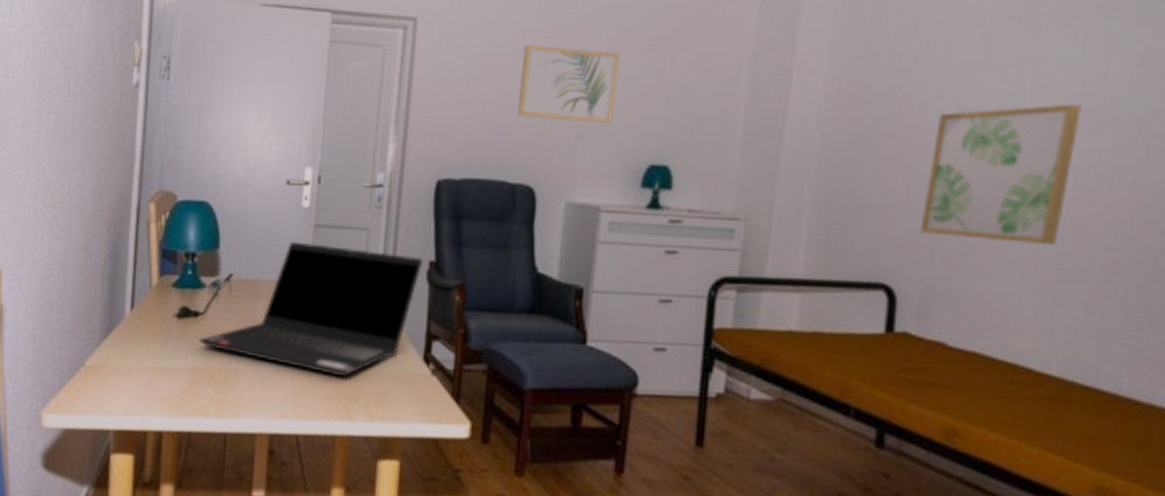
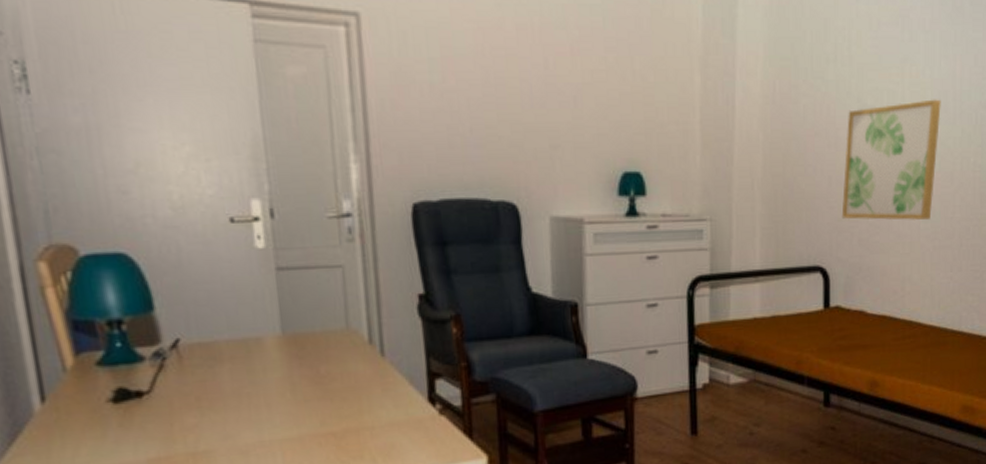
laptop computer: present [198,241,424,377] -> none [149,290,412,436]
wall art: present [517,44,620,124] -> none [485,45,584,132]

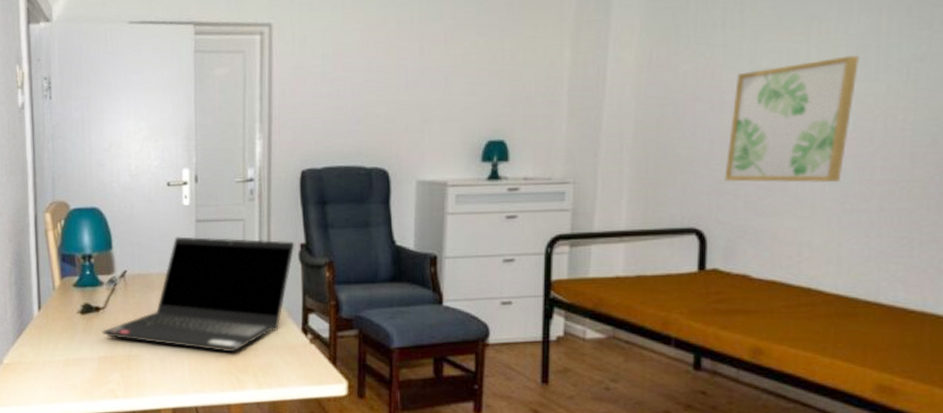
laptop computer: none [149,290,412,436] -> present [102,236,295,353]

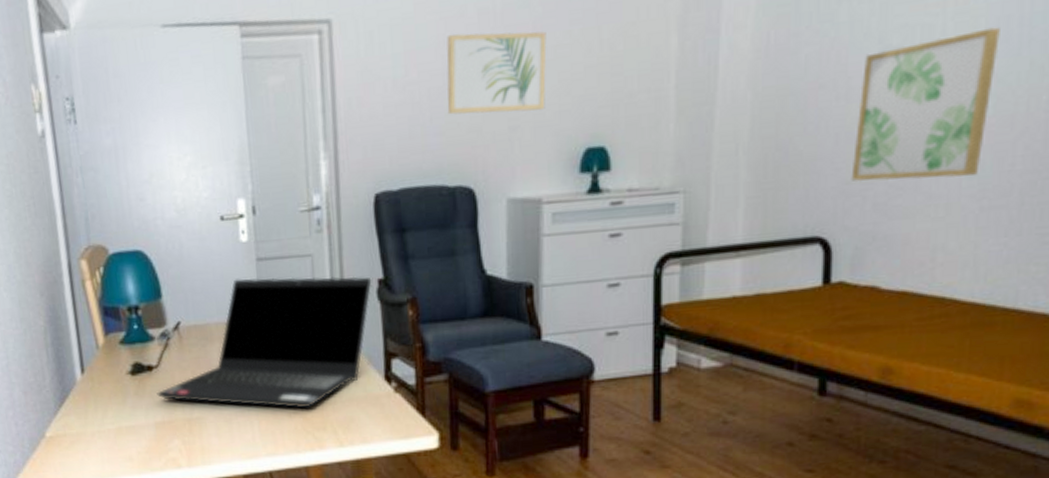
wall art: none [368,40,456,107] -> present [446,31,547,115]

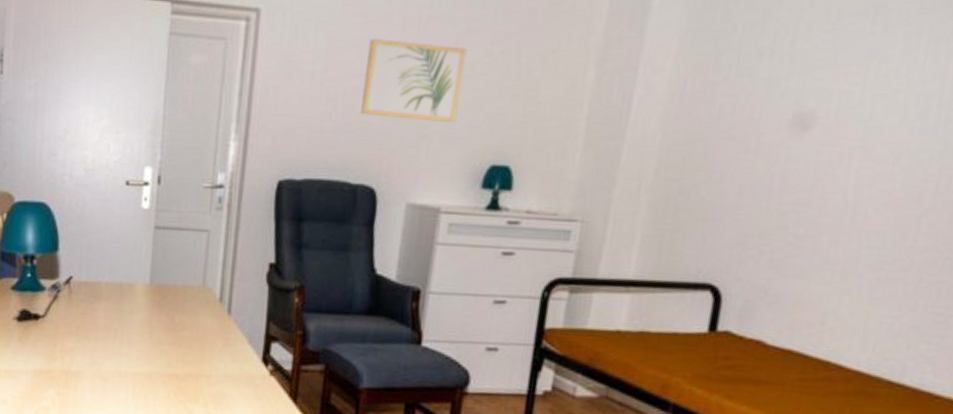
laptop computer: present [157,276,372,409] -> none [39,243,264,378]
wall art: present [851,27,1000,182] -> none [749,103,918,247]

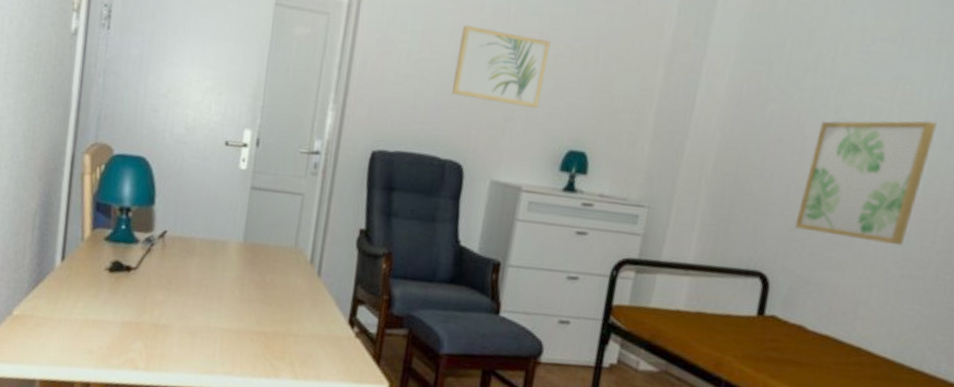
wall art: none [749,103,918,247] -> present [794,120,937,246]

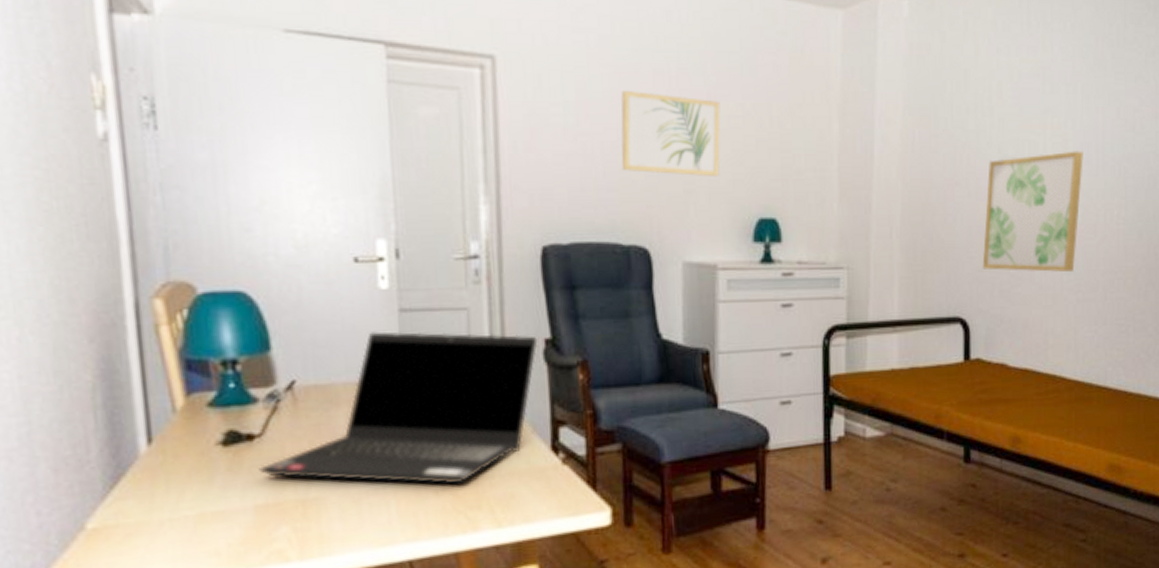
laptop computer: none [129,202,354,337] -> present [258,331,538,485]

